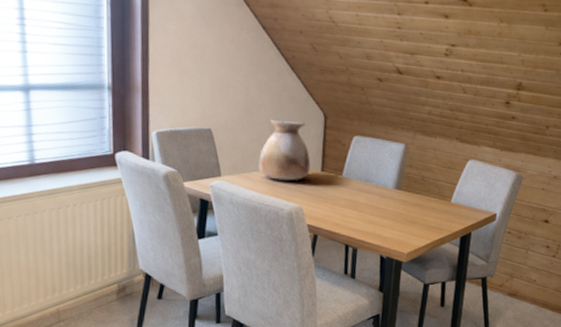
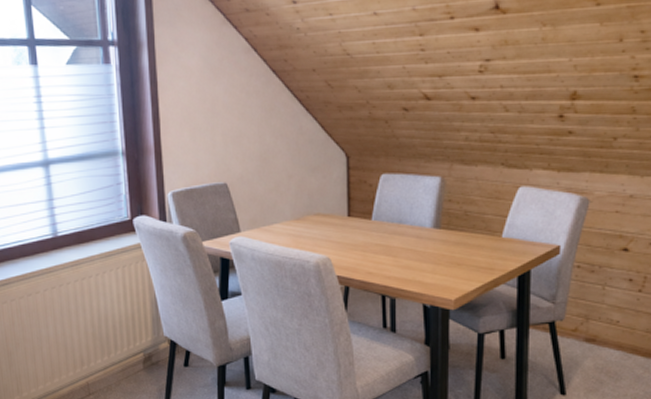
vase: present [258,119,311,181] -> none [279,166,335,230]

